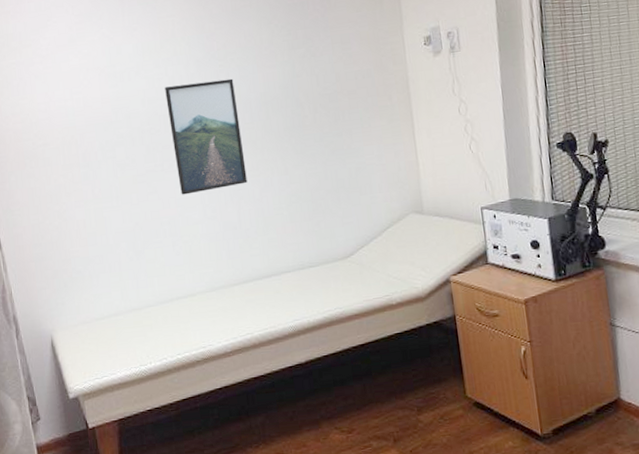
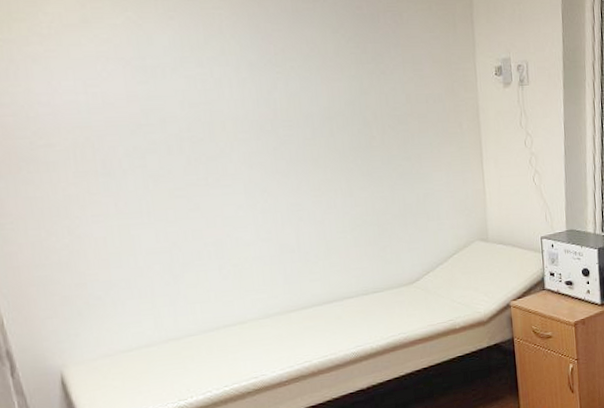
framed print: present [165,78,248,195] -> none [210,88,308,214]

